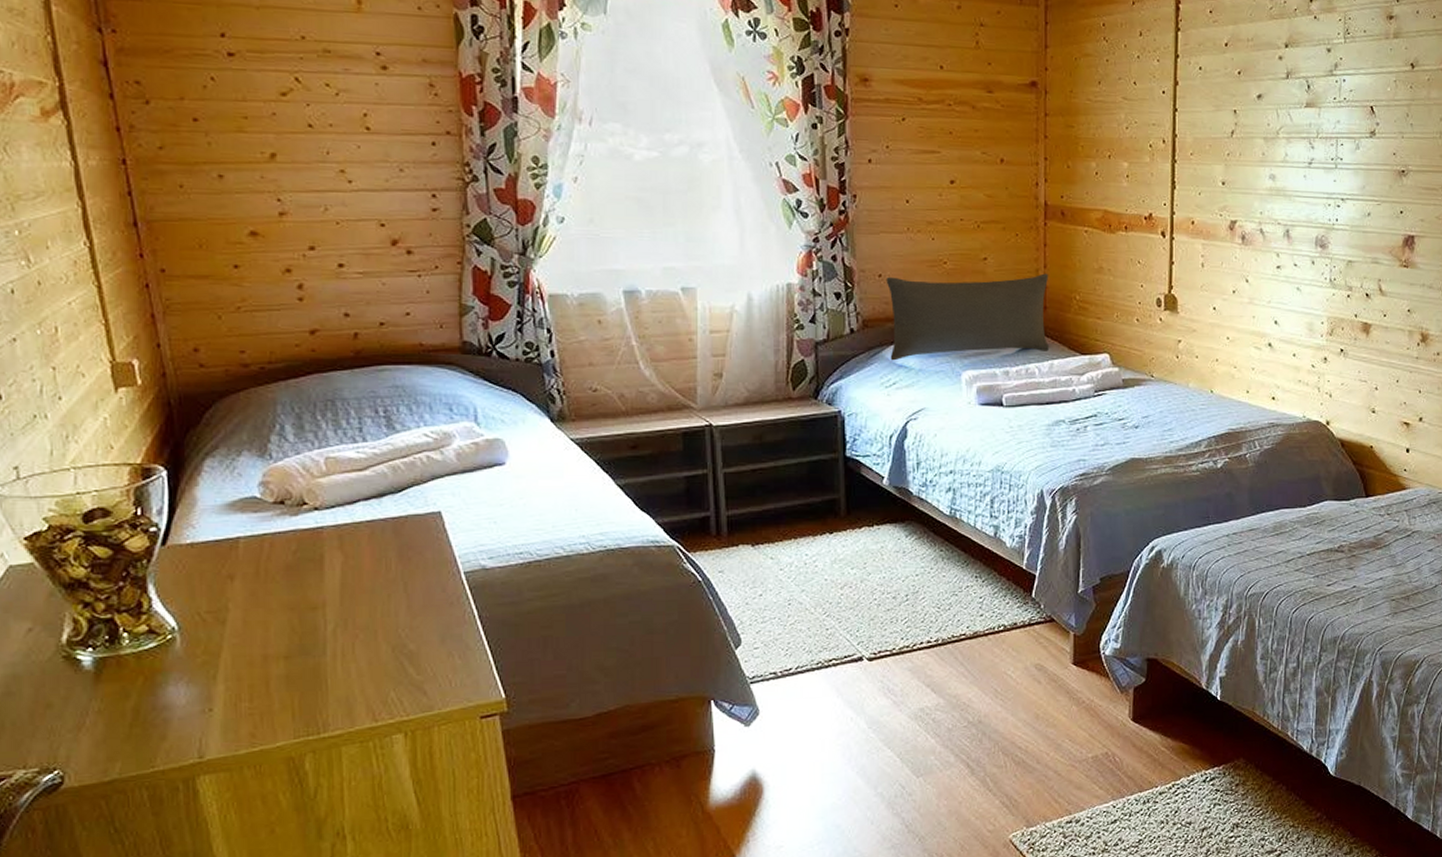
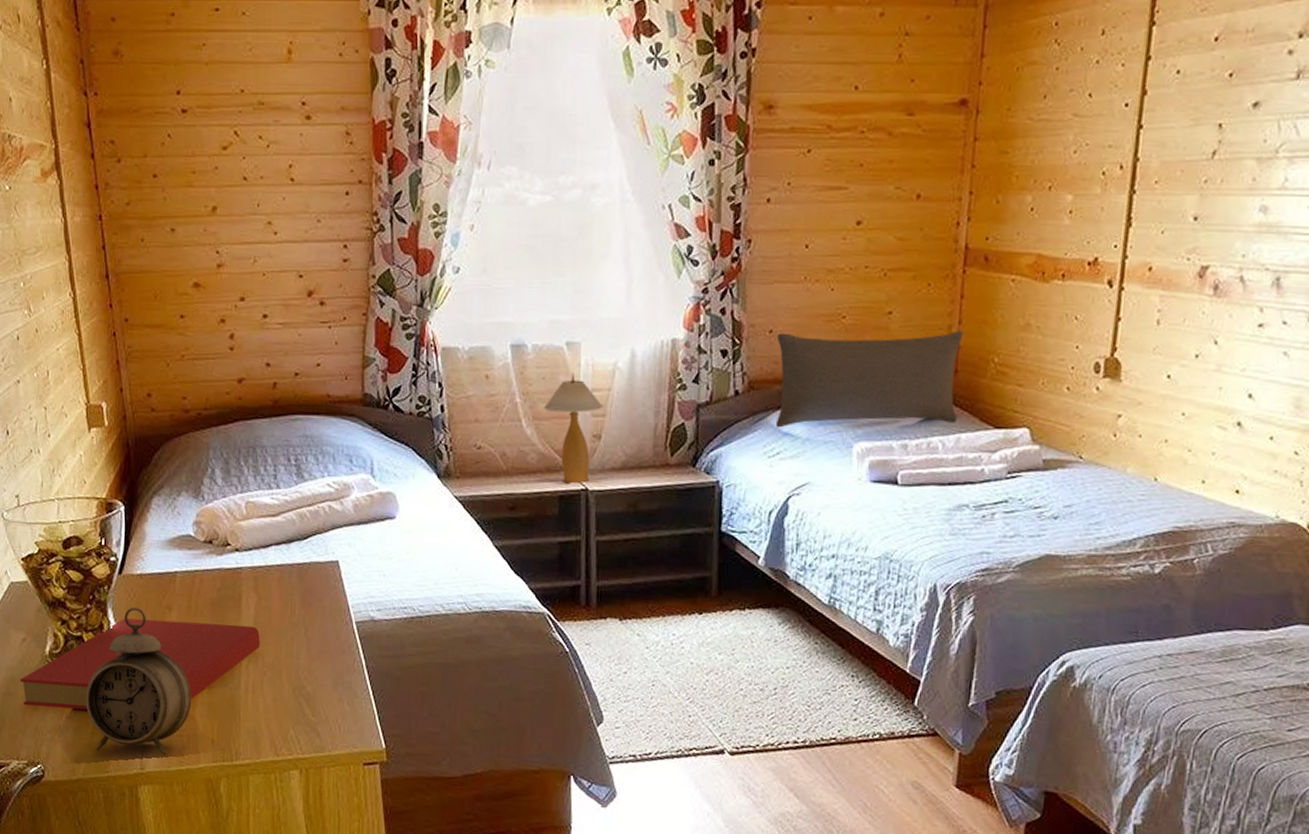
book: none [25,587,350,705] -> present [20,618,261,710]
alarm clock: none [120,579,264,745] -> present [86,606,192,756]
table lamp: none [662,317,724,421] -> present [544,373,604,484]

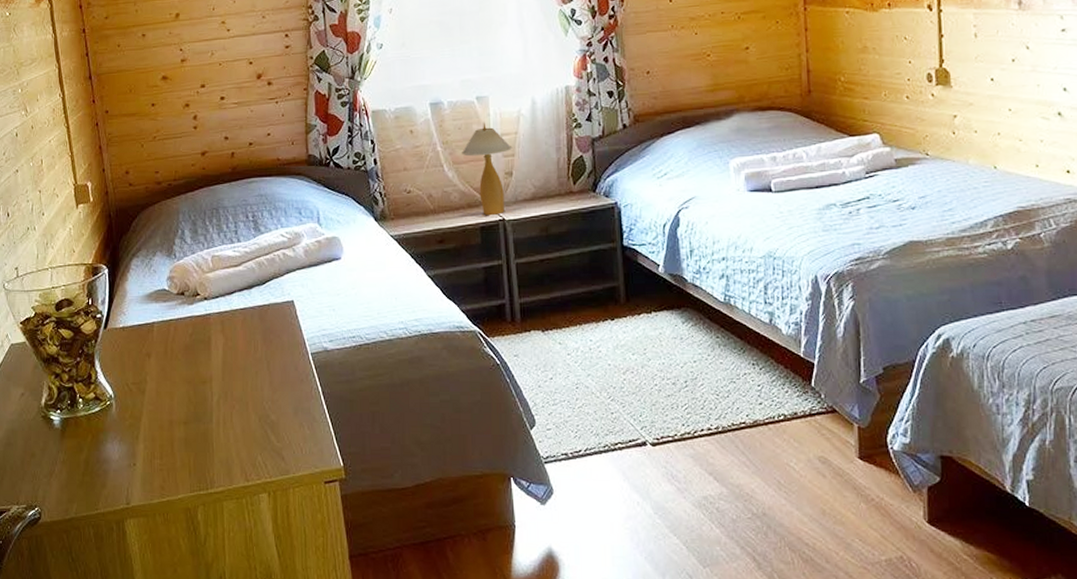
book: present [20,618,261,710] -> none [19,365,229,454]
alarm clock: present [86,606,192,756] -> none [77,356,170,490]
pillow: present [775,330,963,428] -> none [653,57,815,153]

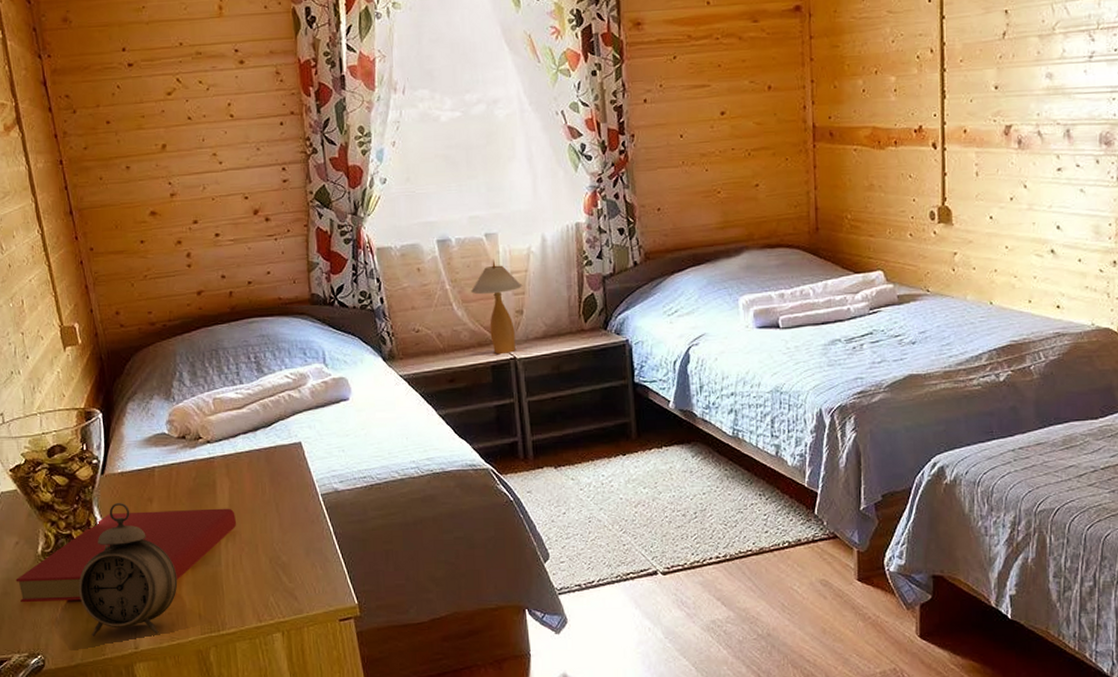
book: none [19,365,229,454] -> present [15,508,237,603]
alarm clock: none [77,356,170,490] -> present [78,502,178,636]

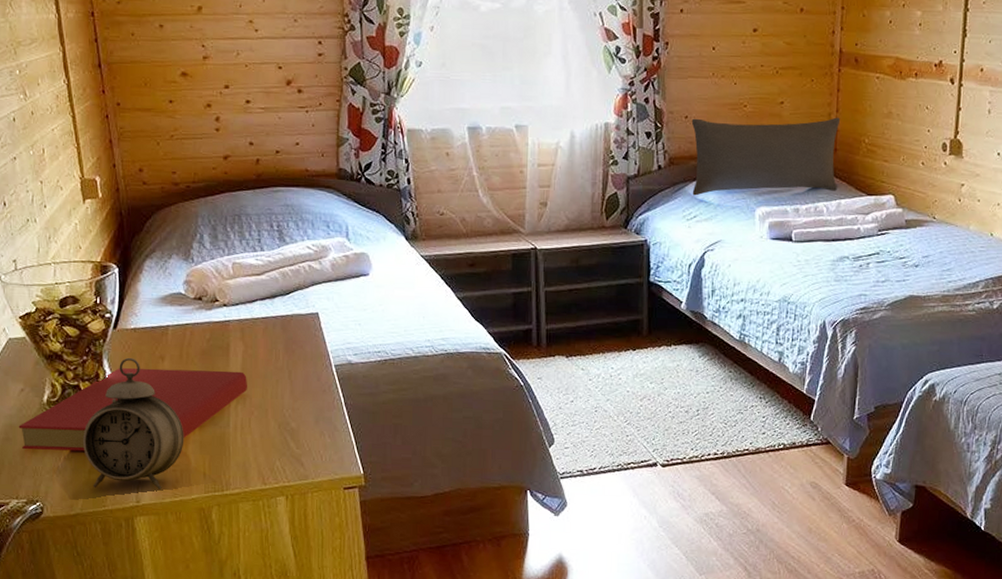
table lamp: present [471,260,523,355] -> none [498,151,549,244]
pillow: none [664,195,822,290] -> present [691,117,840,196]

